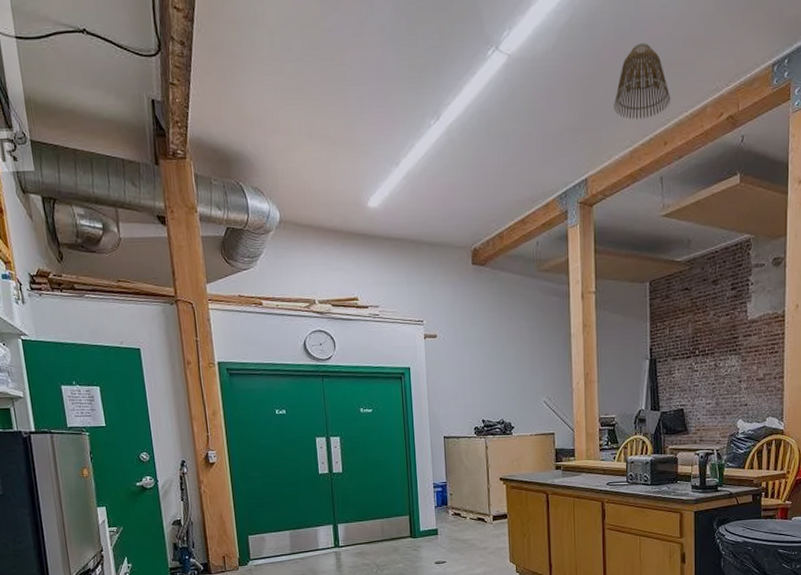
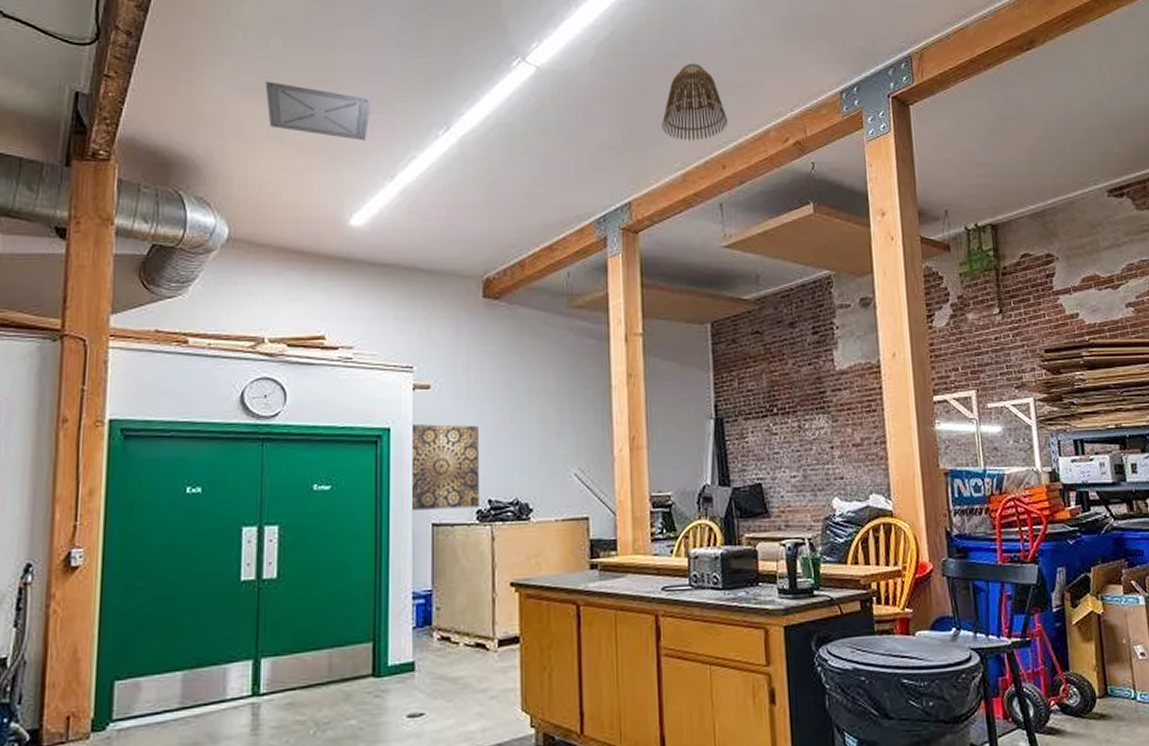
ceiling vent: none [291,81,377,132] -> present [265,81,372,141]
wall art: none [423,364,476,427] -> present [409,423,480,510]

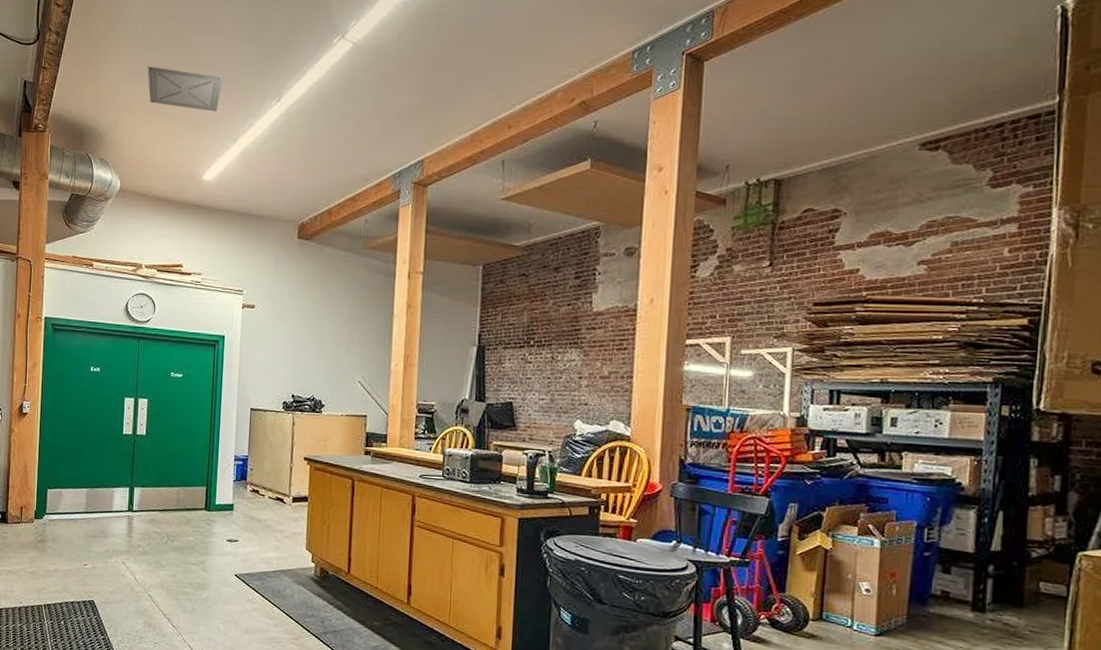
wall art: present [409,423,480,510] -> none [237,333,289,400]
lamp shade: present [662,63,729,141] -> none [457,31,519,104]

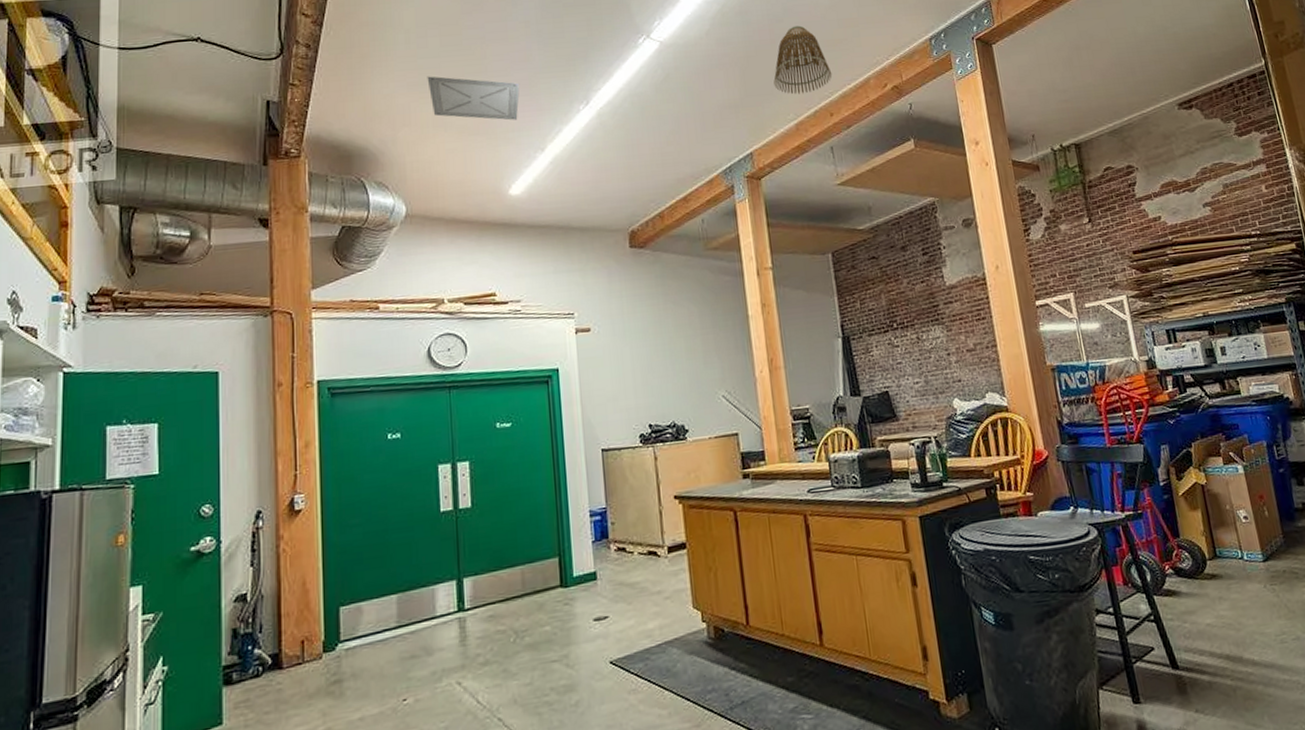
lamp shade: none [457,31,519,104] -> present [773,25,833,95]

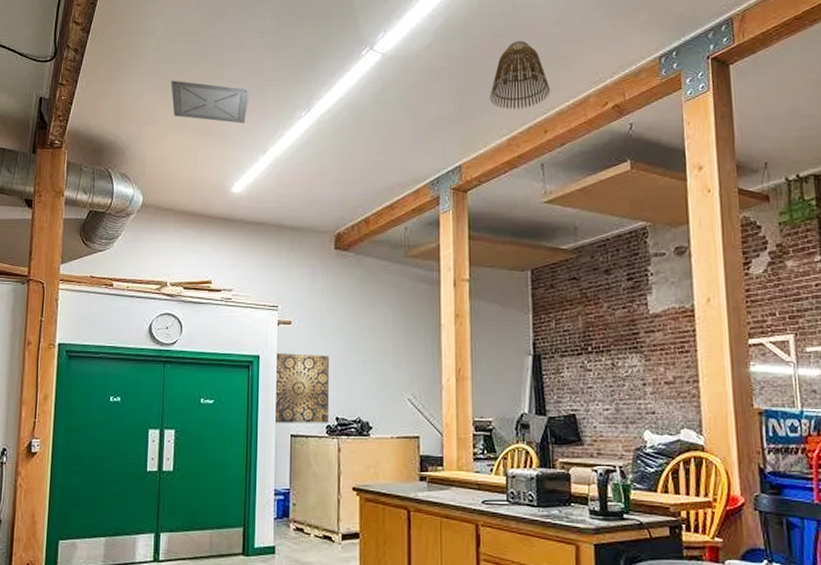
wall art: none [575,360,641,439] -> present [274,352,330,423]

